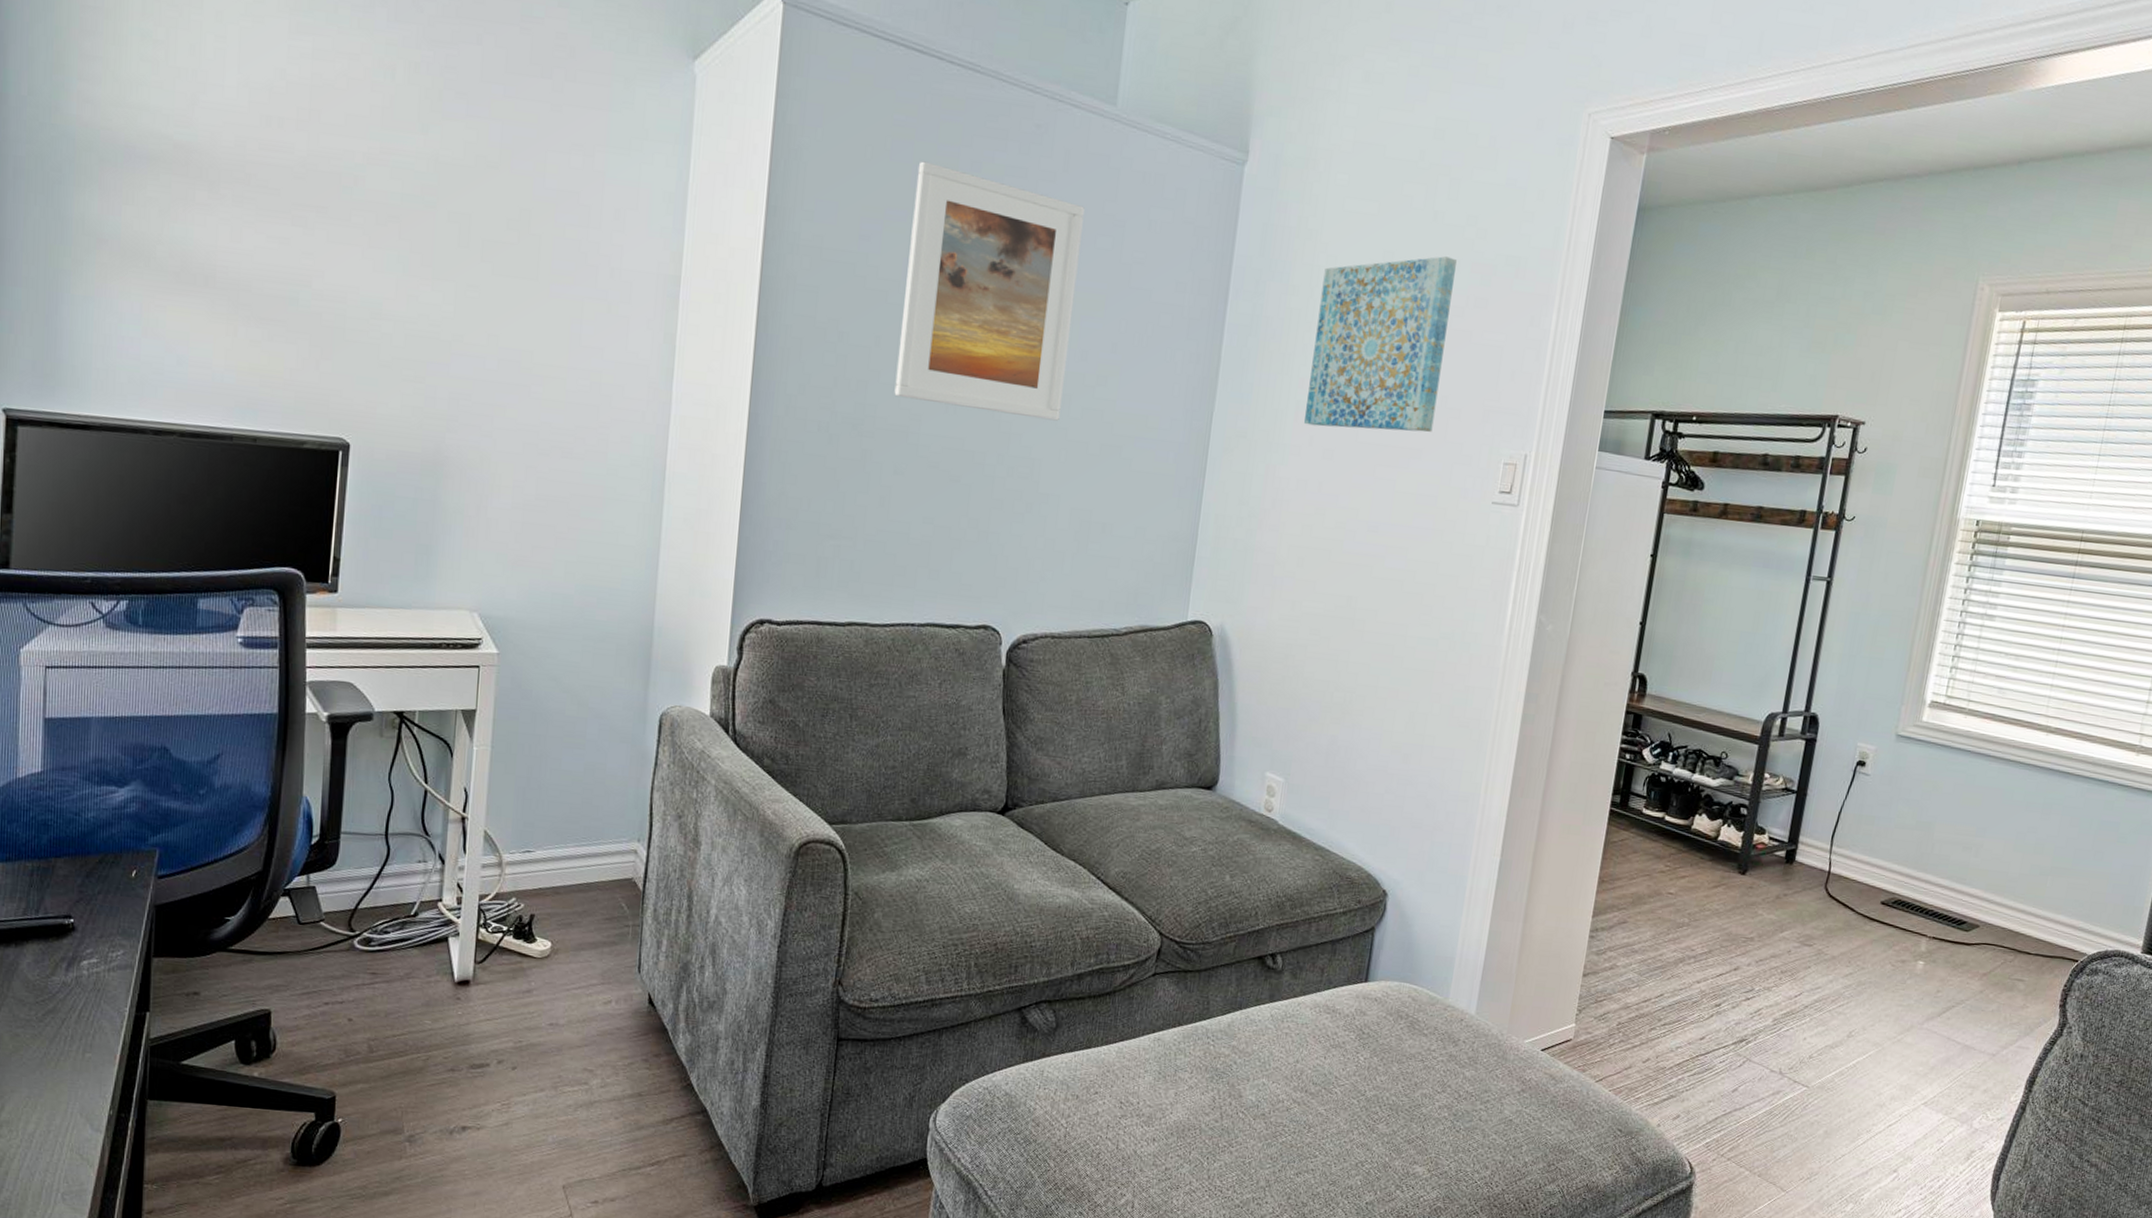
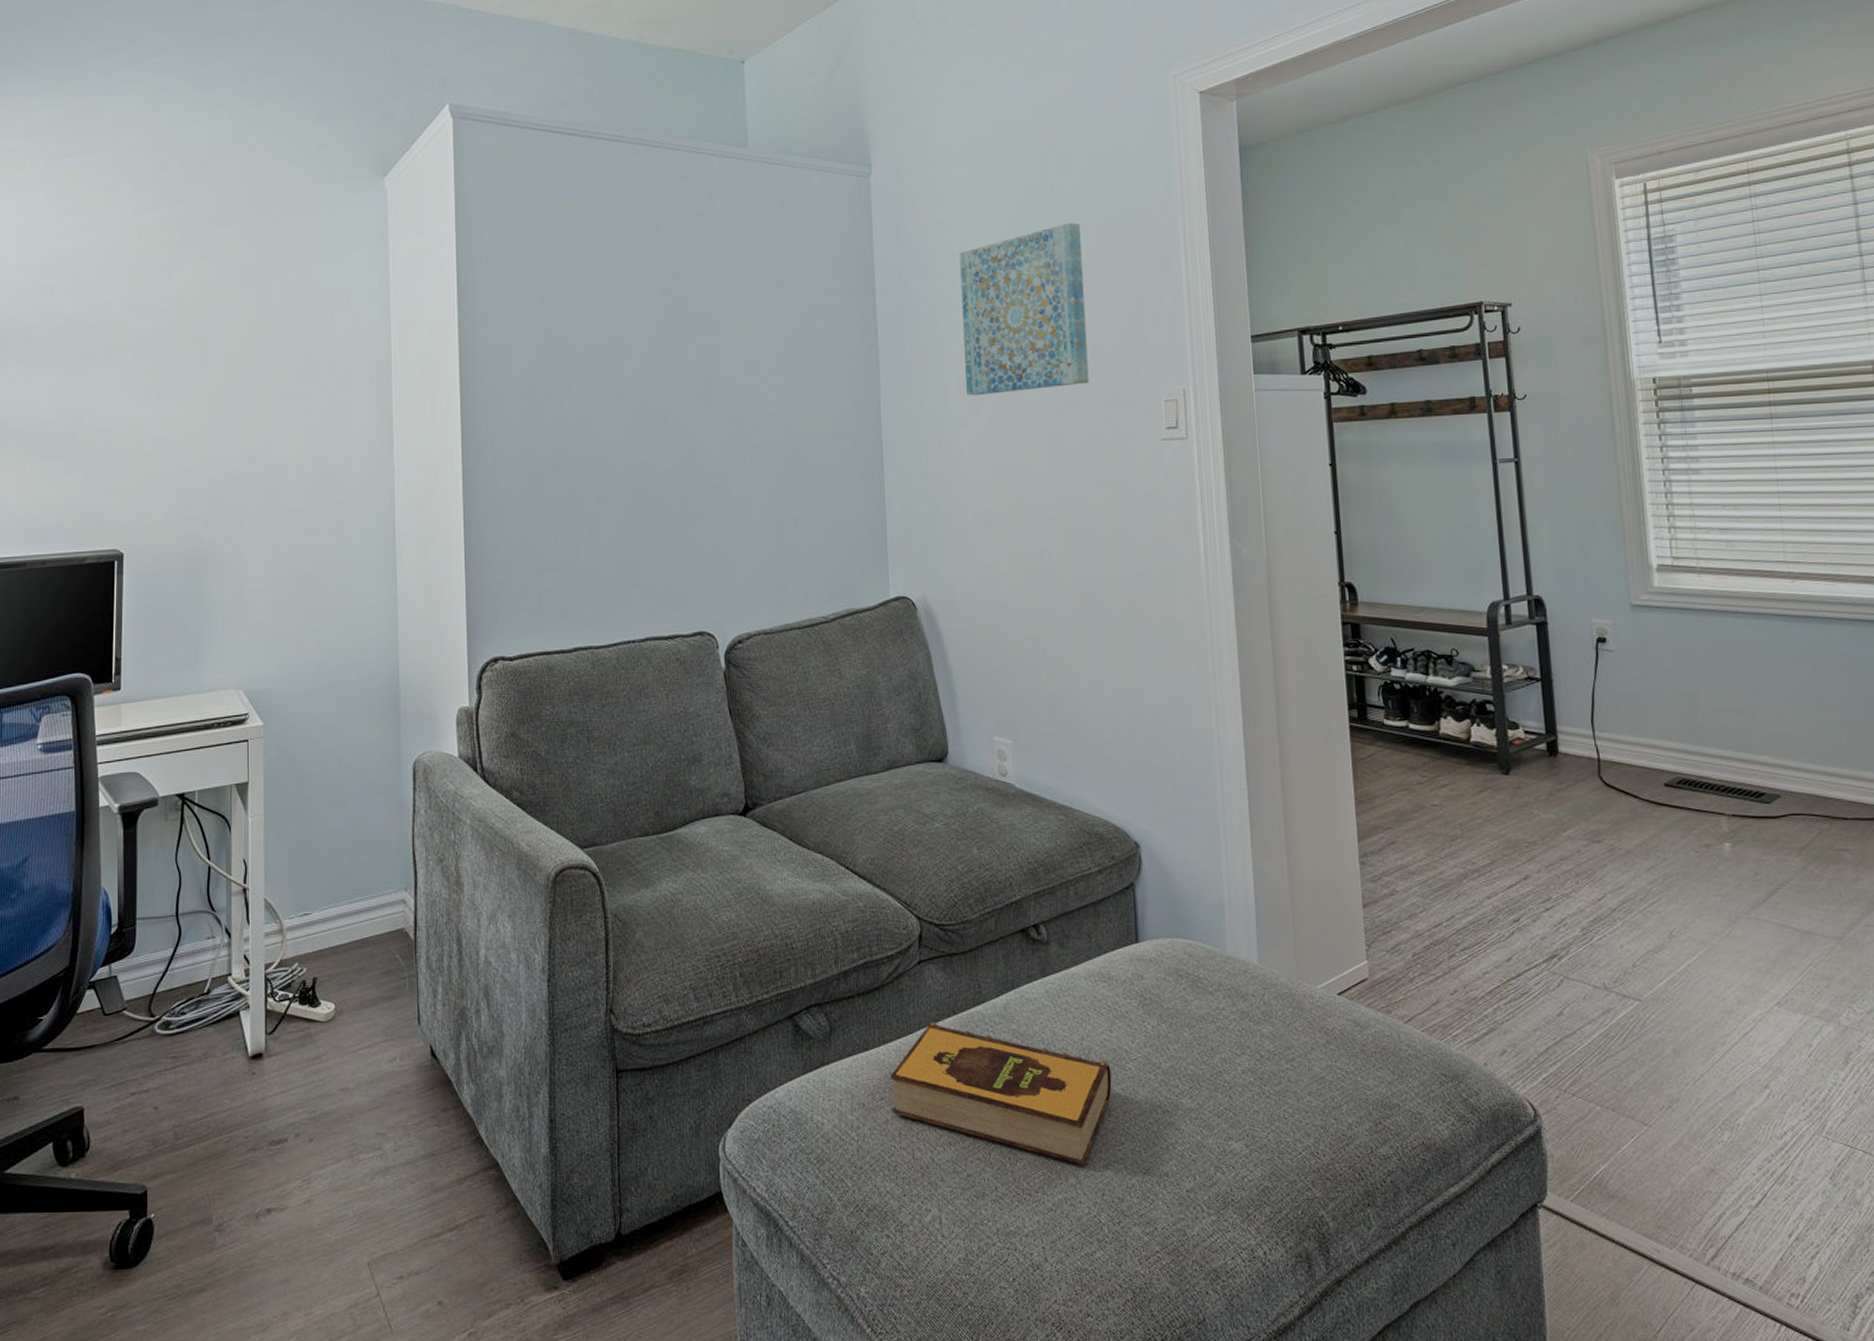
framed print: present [894,161,1085,421] -> none [583,224,740,433]
hardback book: none [1103,1029,1319,1172] -> present [890,1022,1112,1166]

